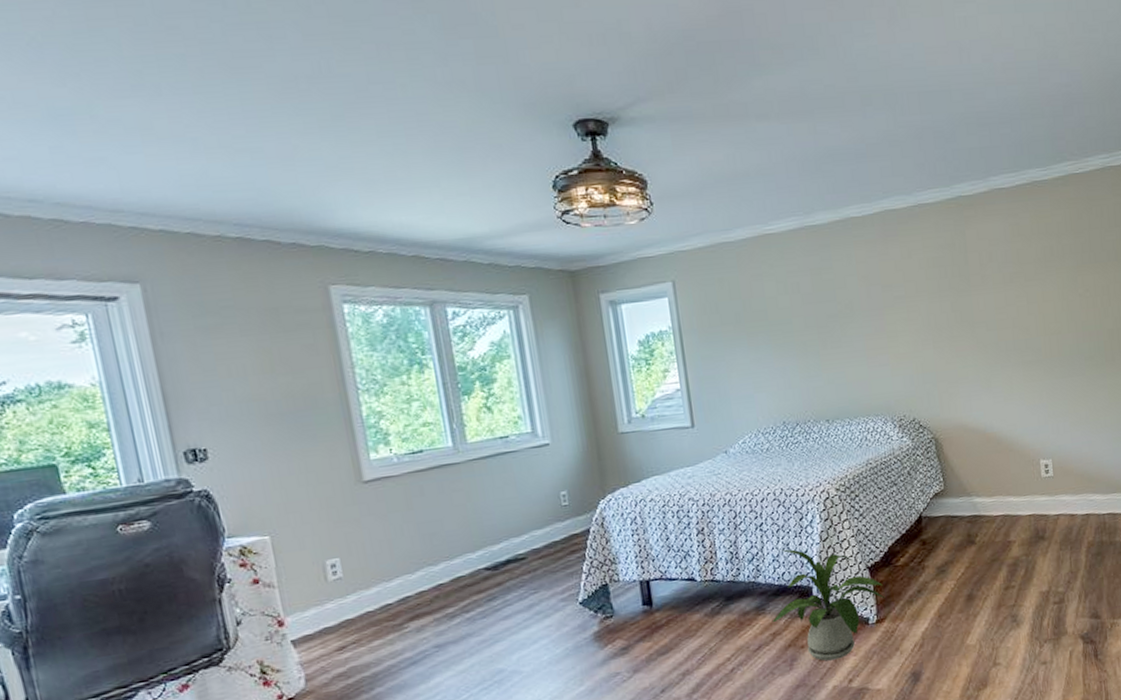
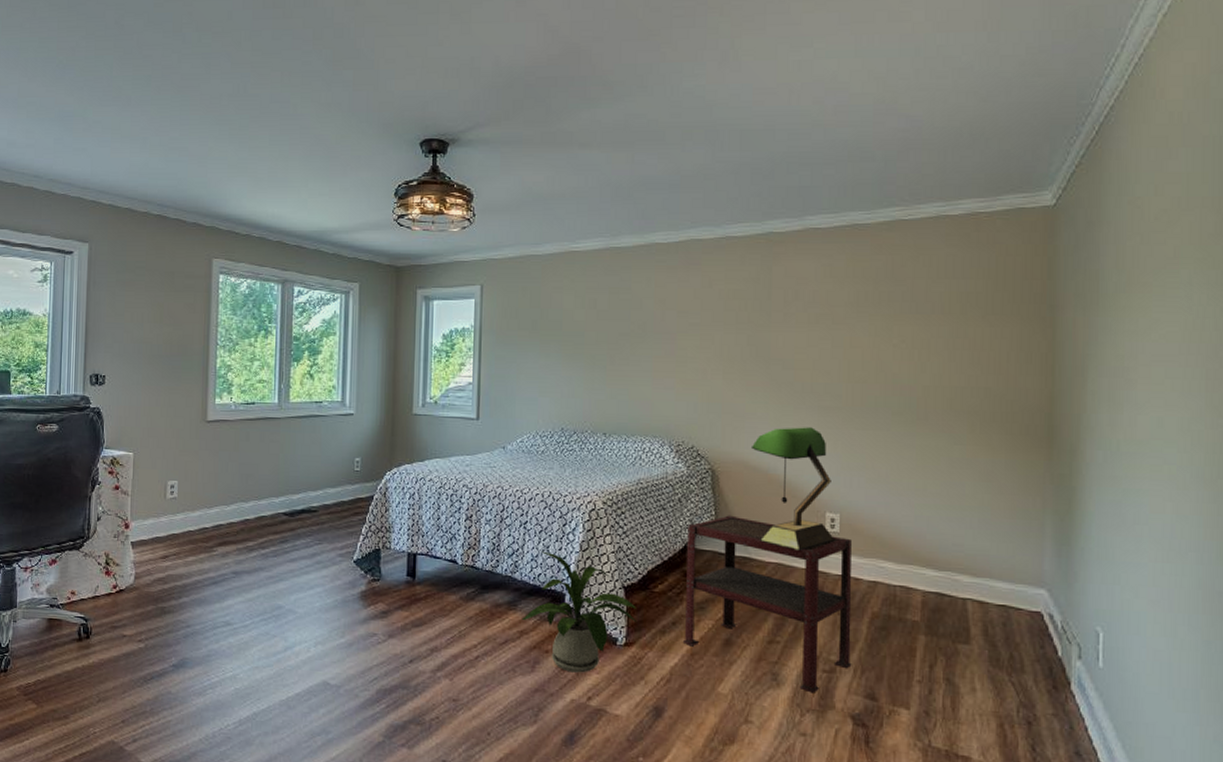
side table: none [920,478,1077,625] -> present [682,515,852,693]
table lamp: none [967,382,1050,500] -> present [750,427,835,551]

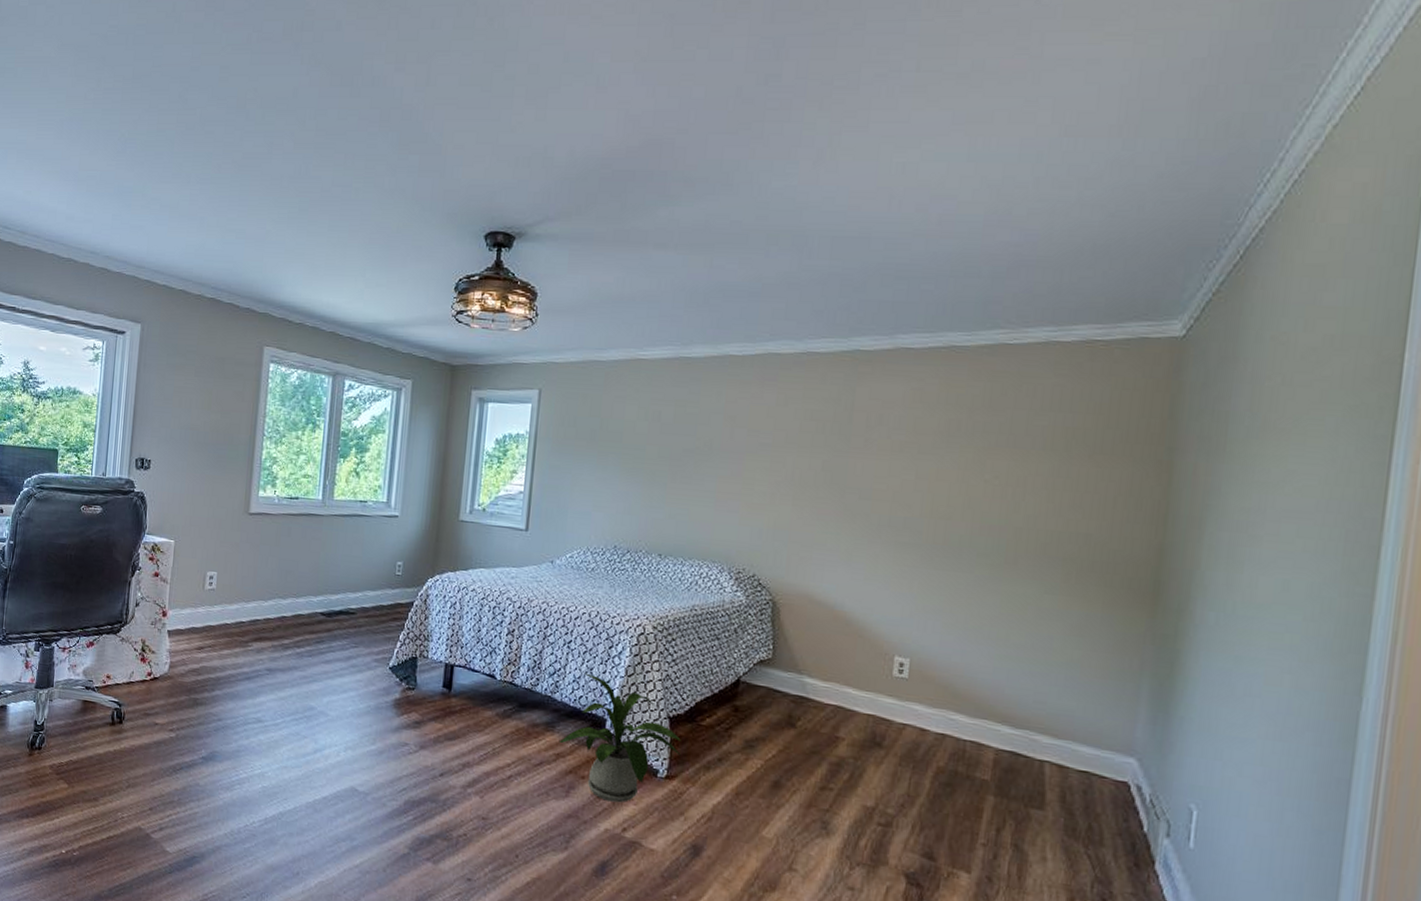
side table: present [682,515,852,693] -> none [727,650,921,846]
table lamp: present [750,427,835,551] -> none [817,561,903,695]

